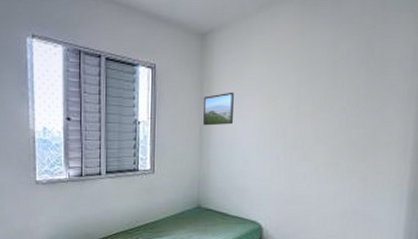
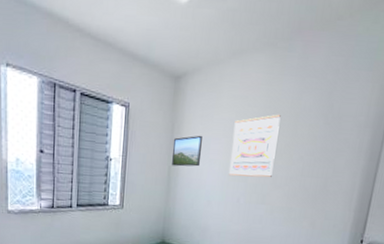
wall art: none [264,64,317,133] -> present [228,114,281,178]

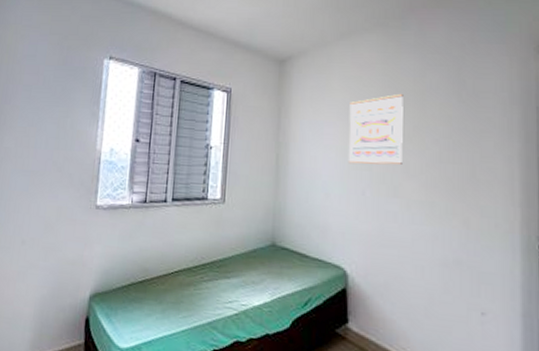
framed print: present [172,135,203,167] -> none [279,119,314,154]

